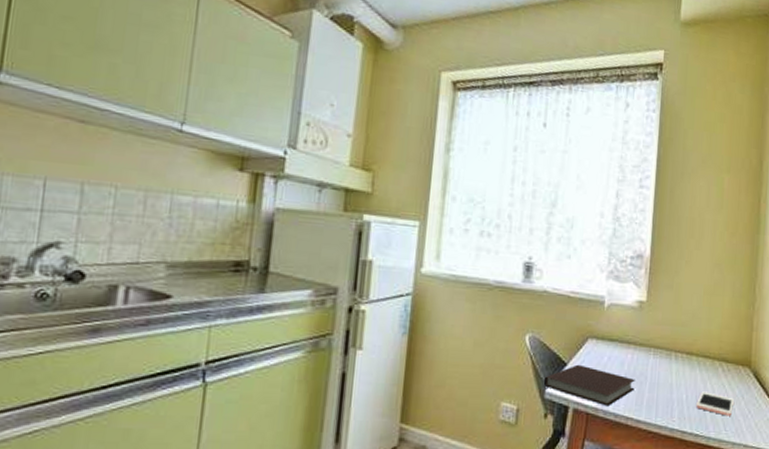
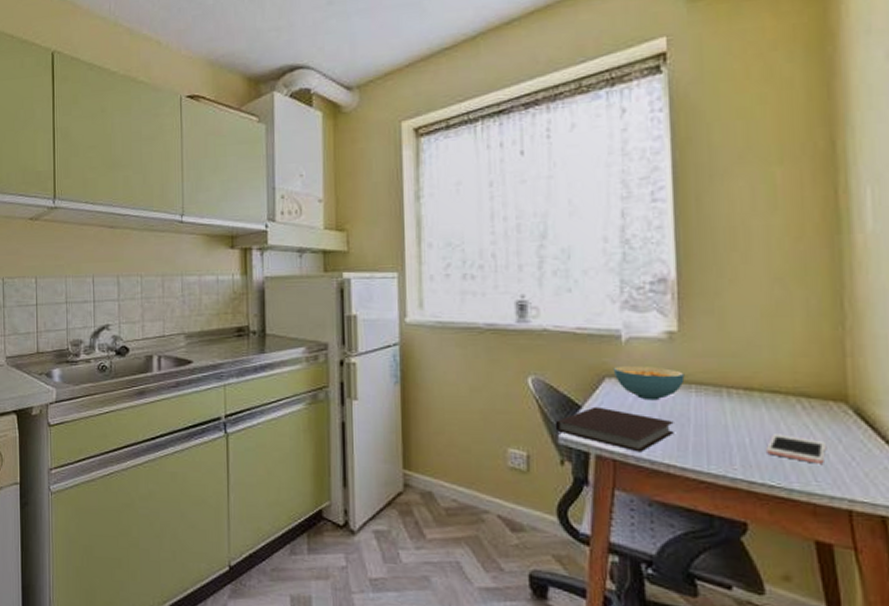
cereal bowl: none [595,328,647,361] -> present [613,365,685,401]

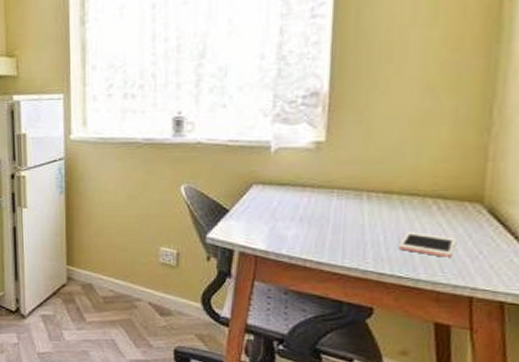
notebook: present [555,406,674,453] -> none [203,210,314,249]
cereal bowl: present [613,365,685,401] -> none [260,173,328,204]

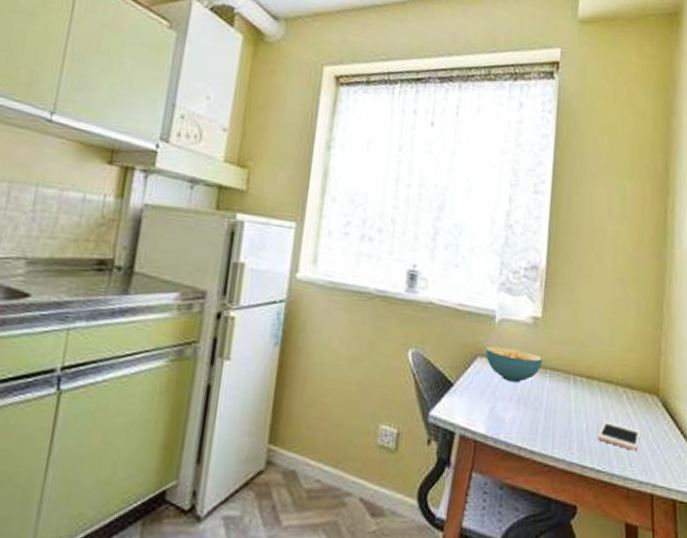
cereal bowl: none [260,173,328,204] -> present [484,346,543,383]

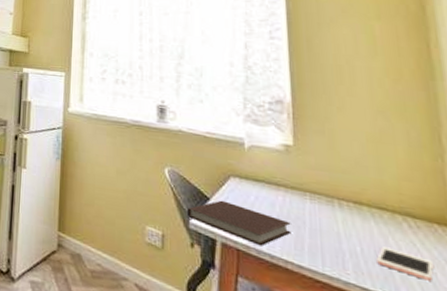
notebook: none [427,385,529,434] -> present [186,200,291,246]
cereal bowl: present [484,346,543,383] -> none [237,168,300,203]

